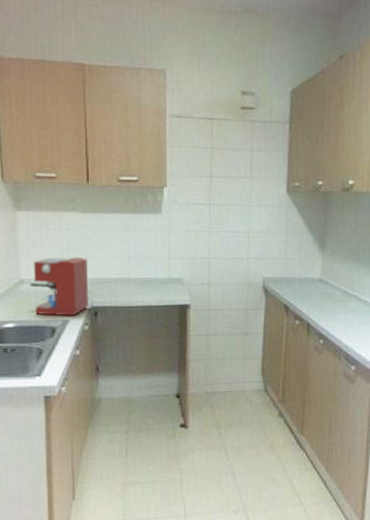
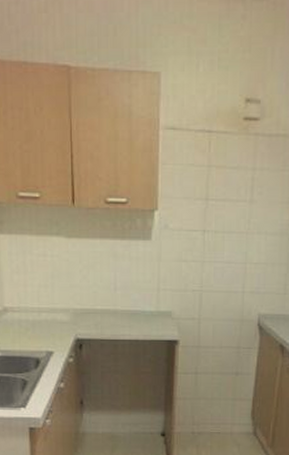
coffee maker: present [30,257,88,316] -> none [13,285,73,348]

